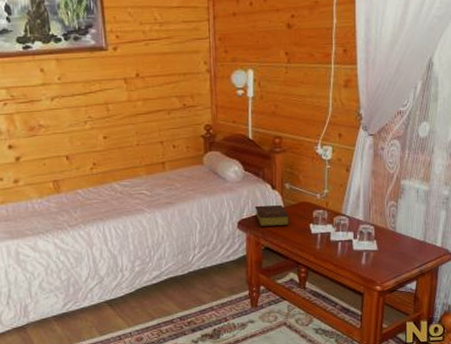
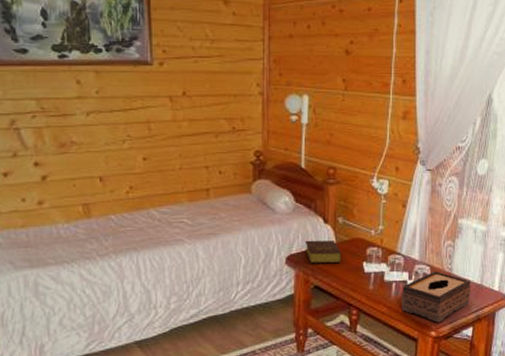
tissue box: none [346,229,415,278] -> present [401,270,472,323]

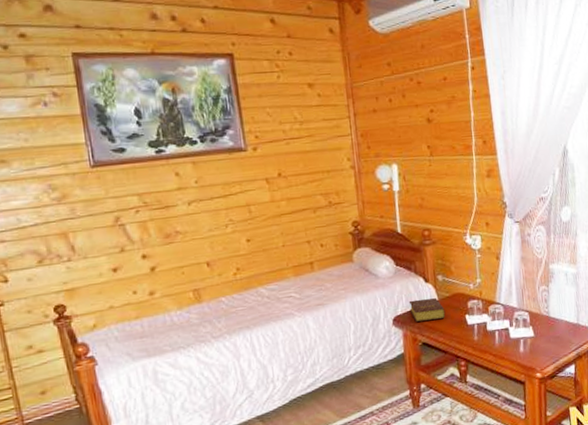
tissue box: present [401,270,472,323] -> none [505,315,569,364]

